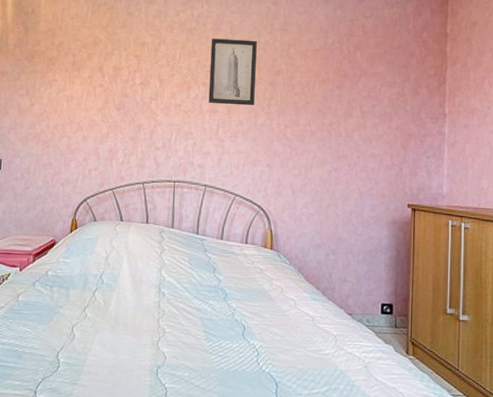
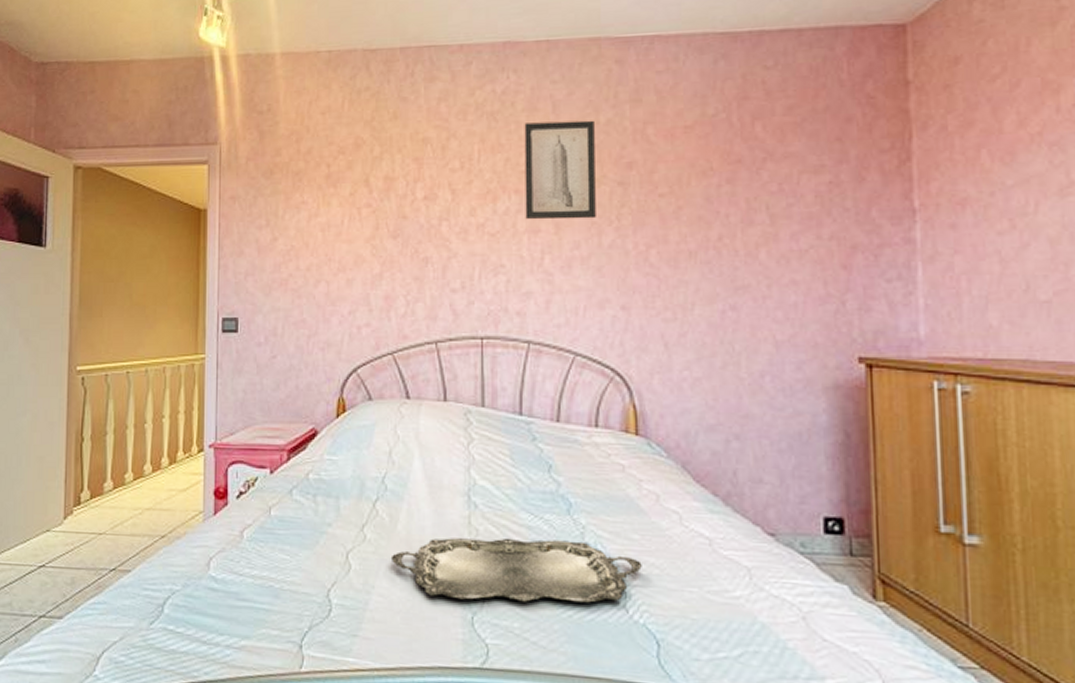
serving tray: none [103,316,270,359] -> present [390,537,642,603]

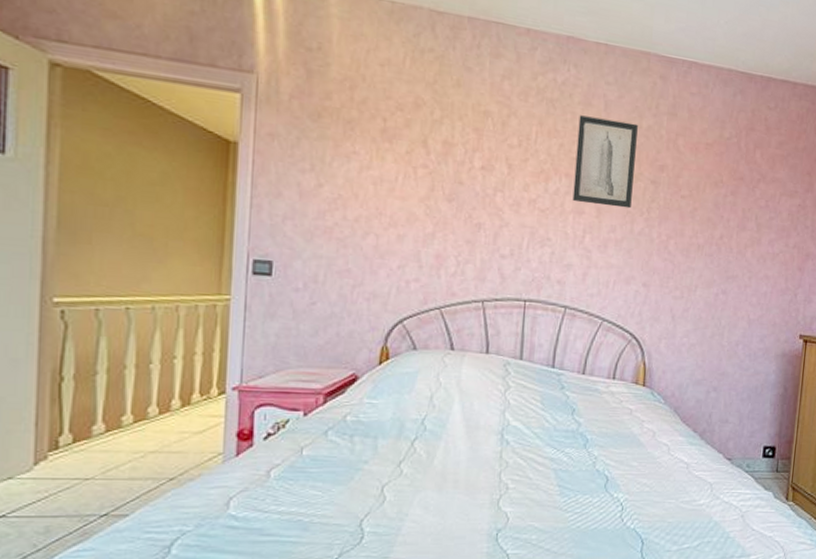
serving tray: present [390,537,642,603] -> none [425,468,637,520]

